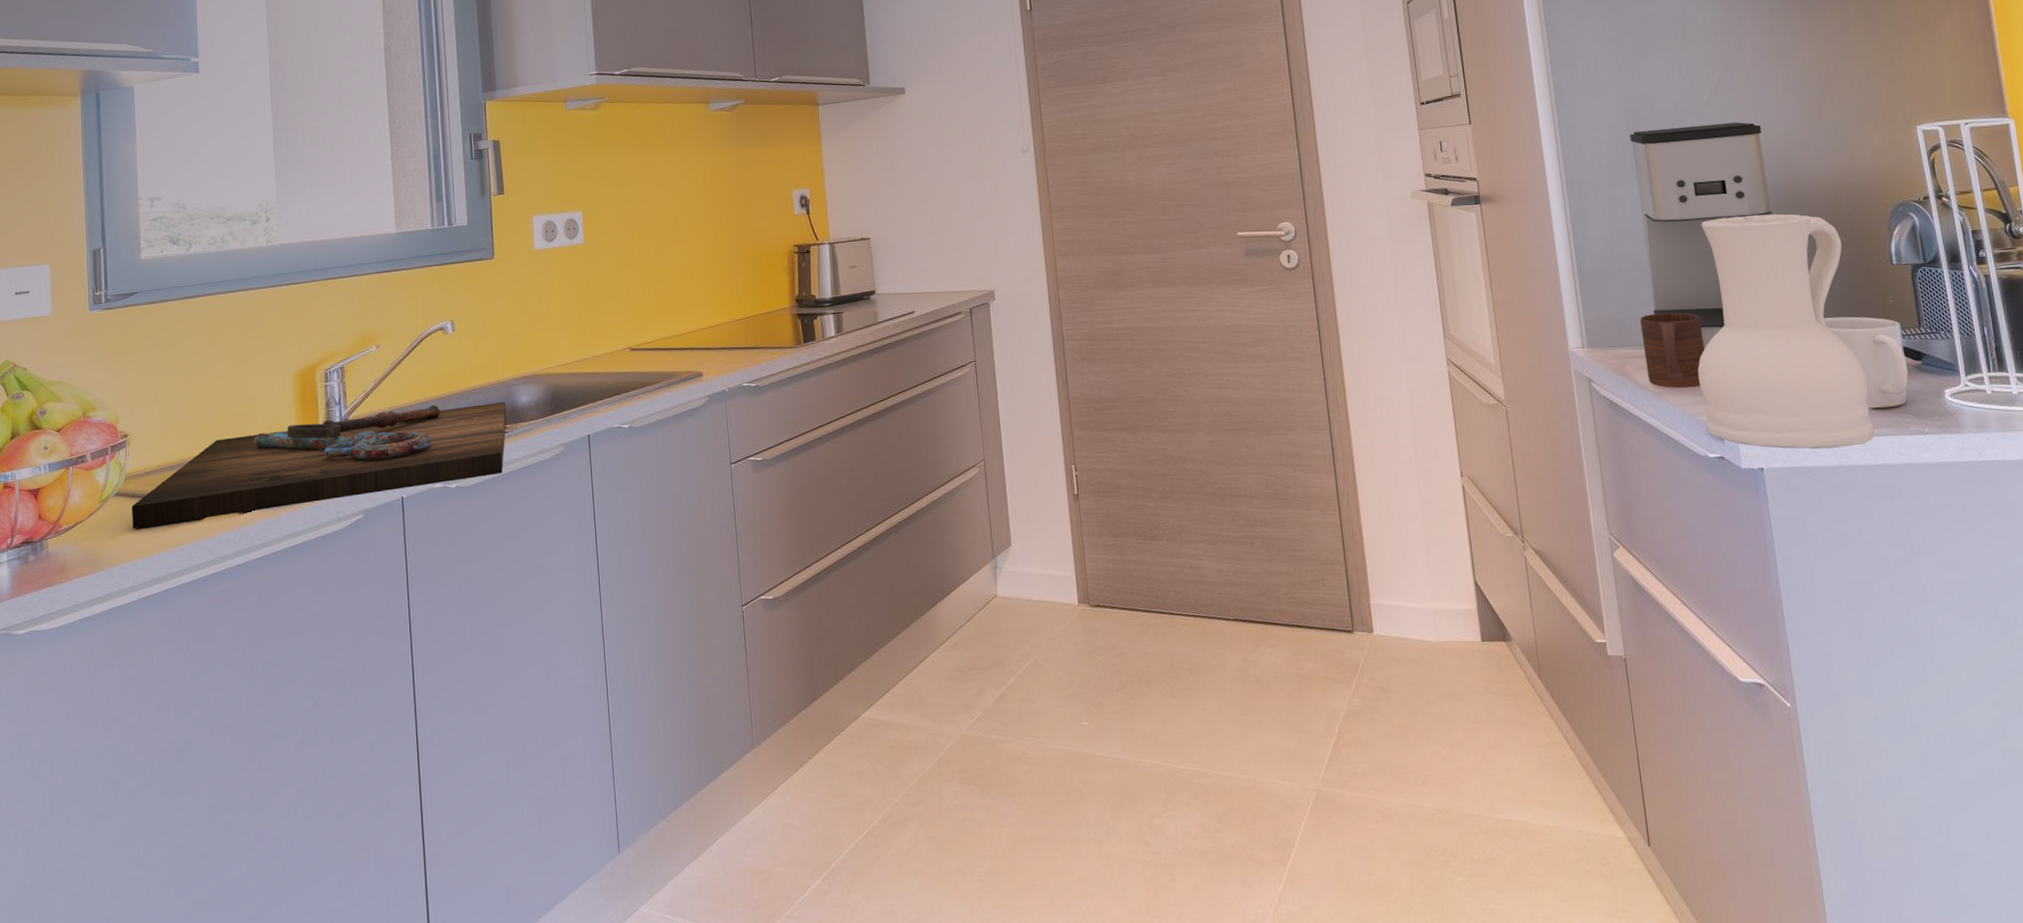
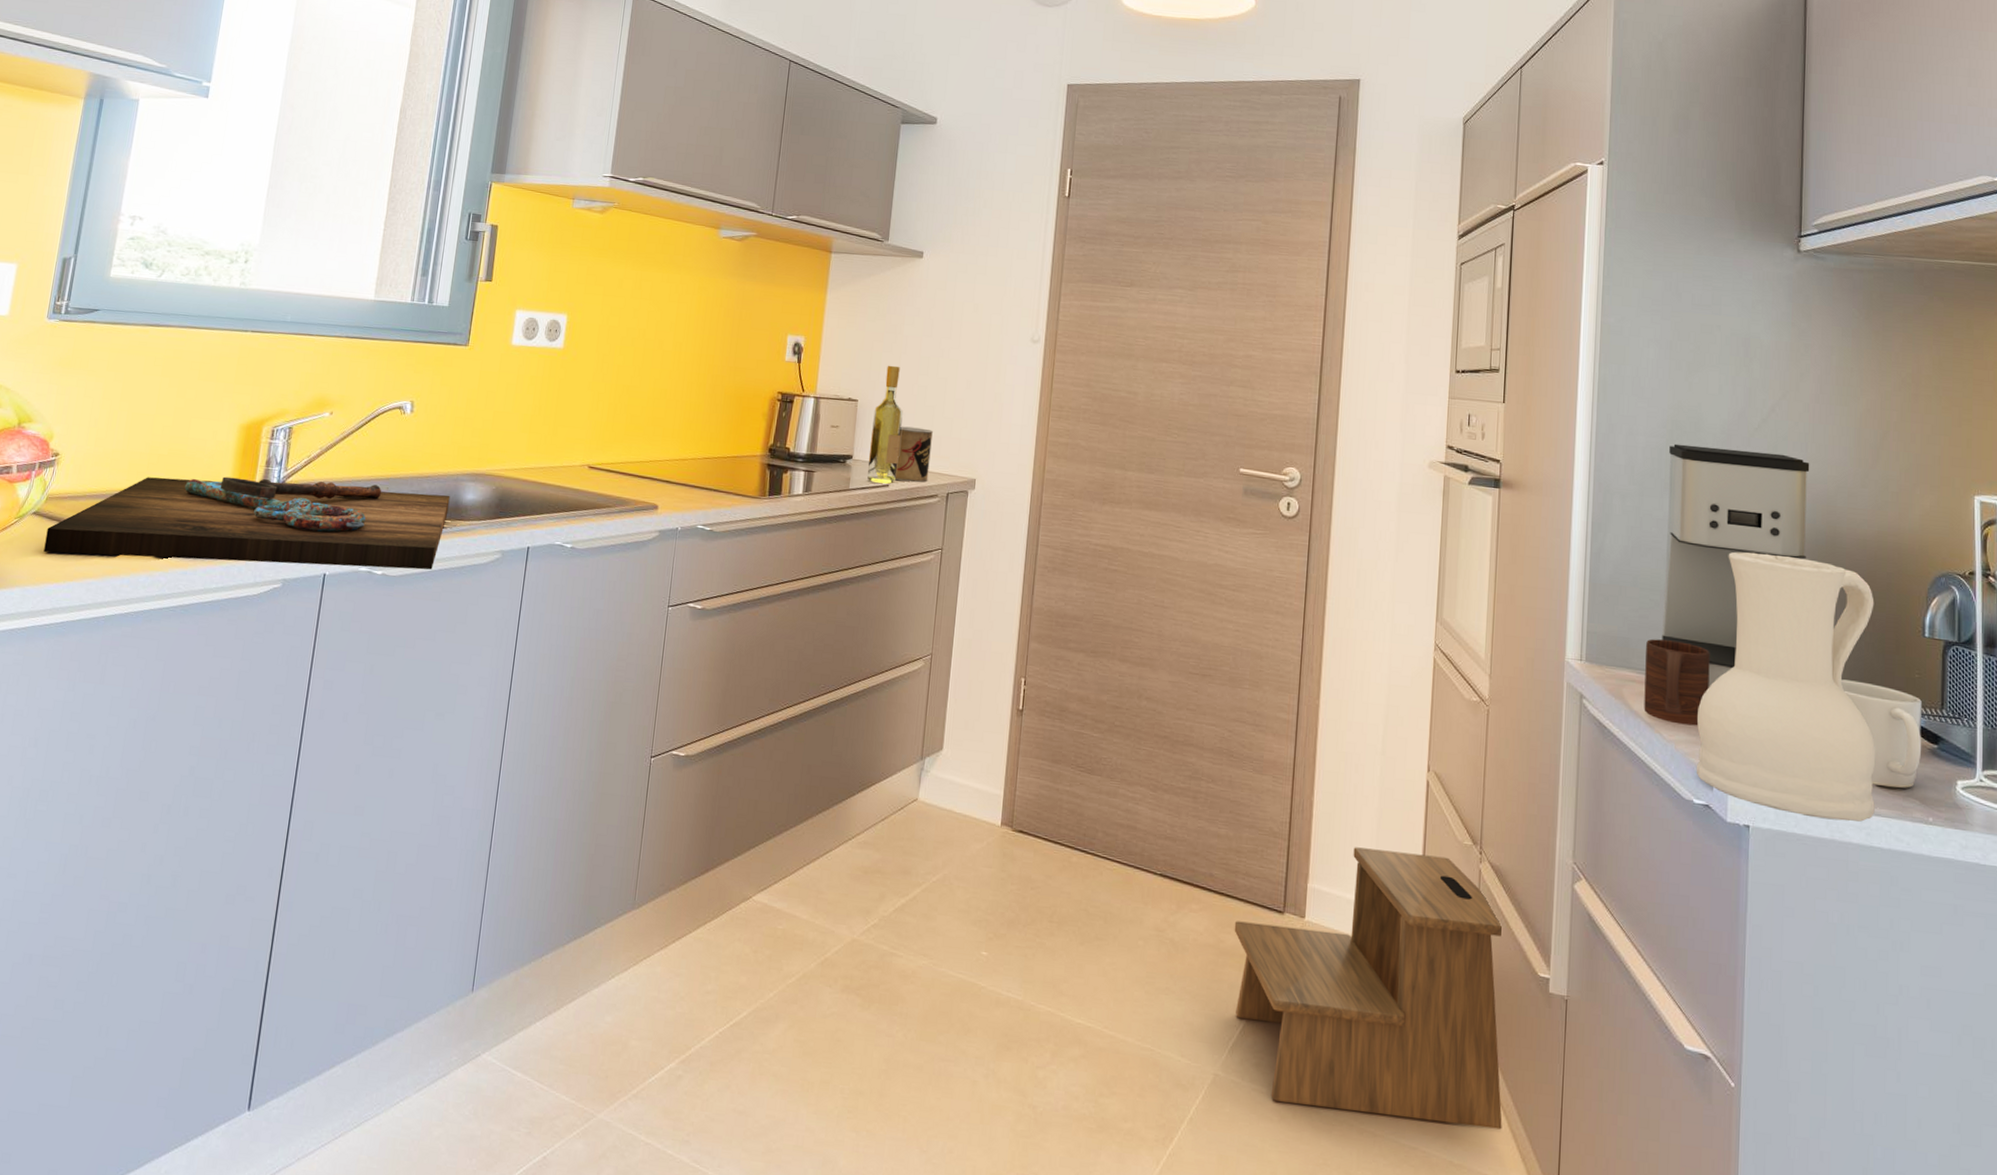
bottle: none [887,199,921,312] -> present [866,365,903,485]
tin can: none [915,252,950,306] -> present [895,426,933,483]
step stool: none [1309,551,1587,803] -> present [1234,847,1502,1130]

